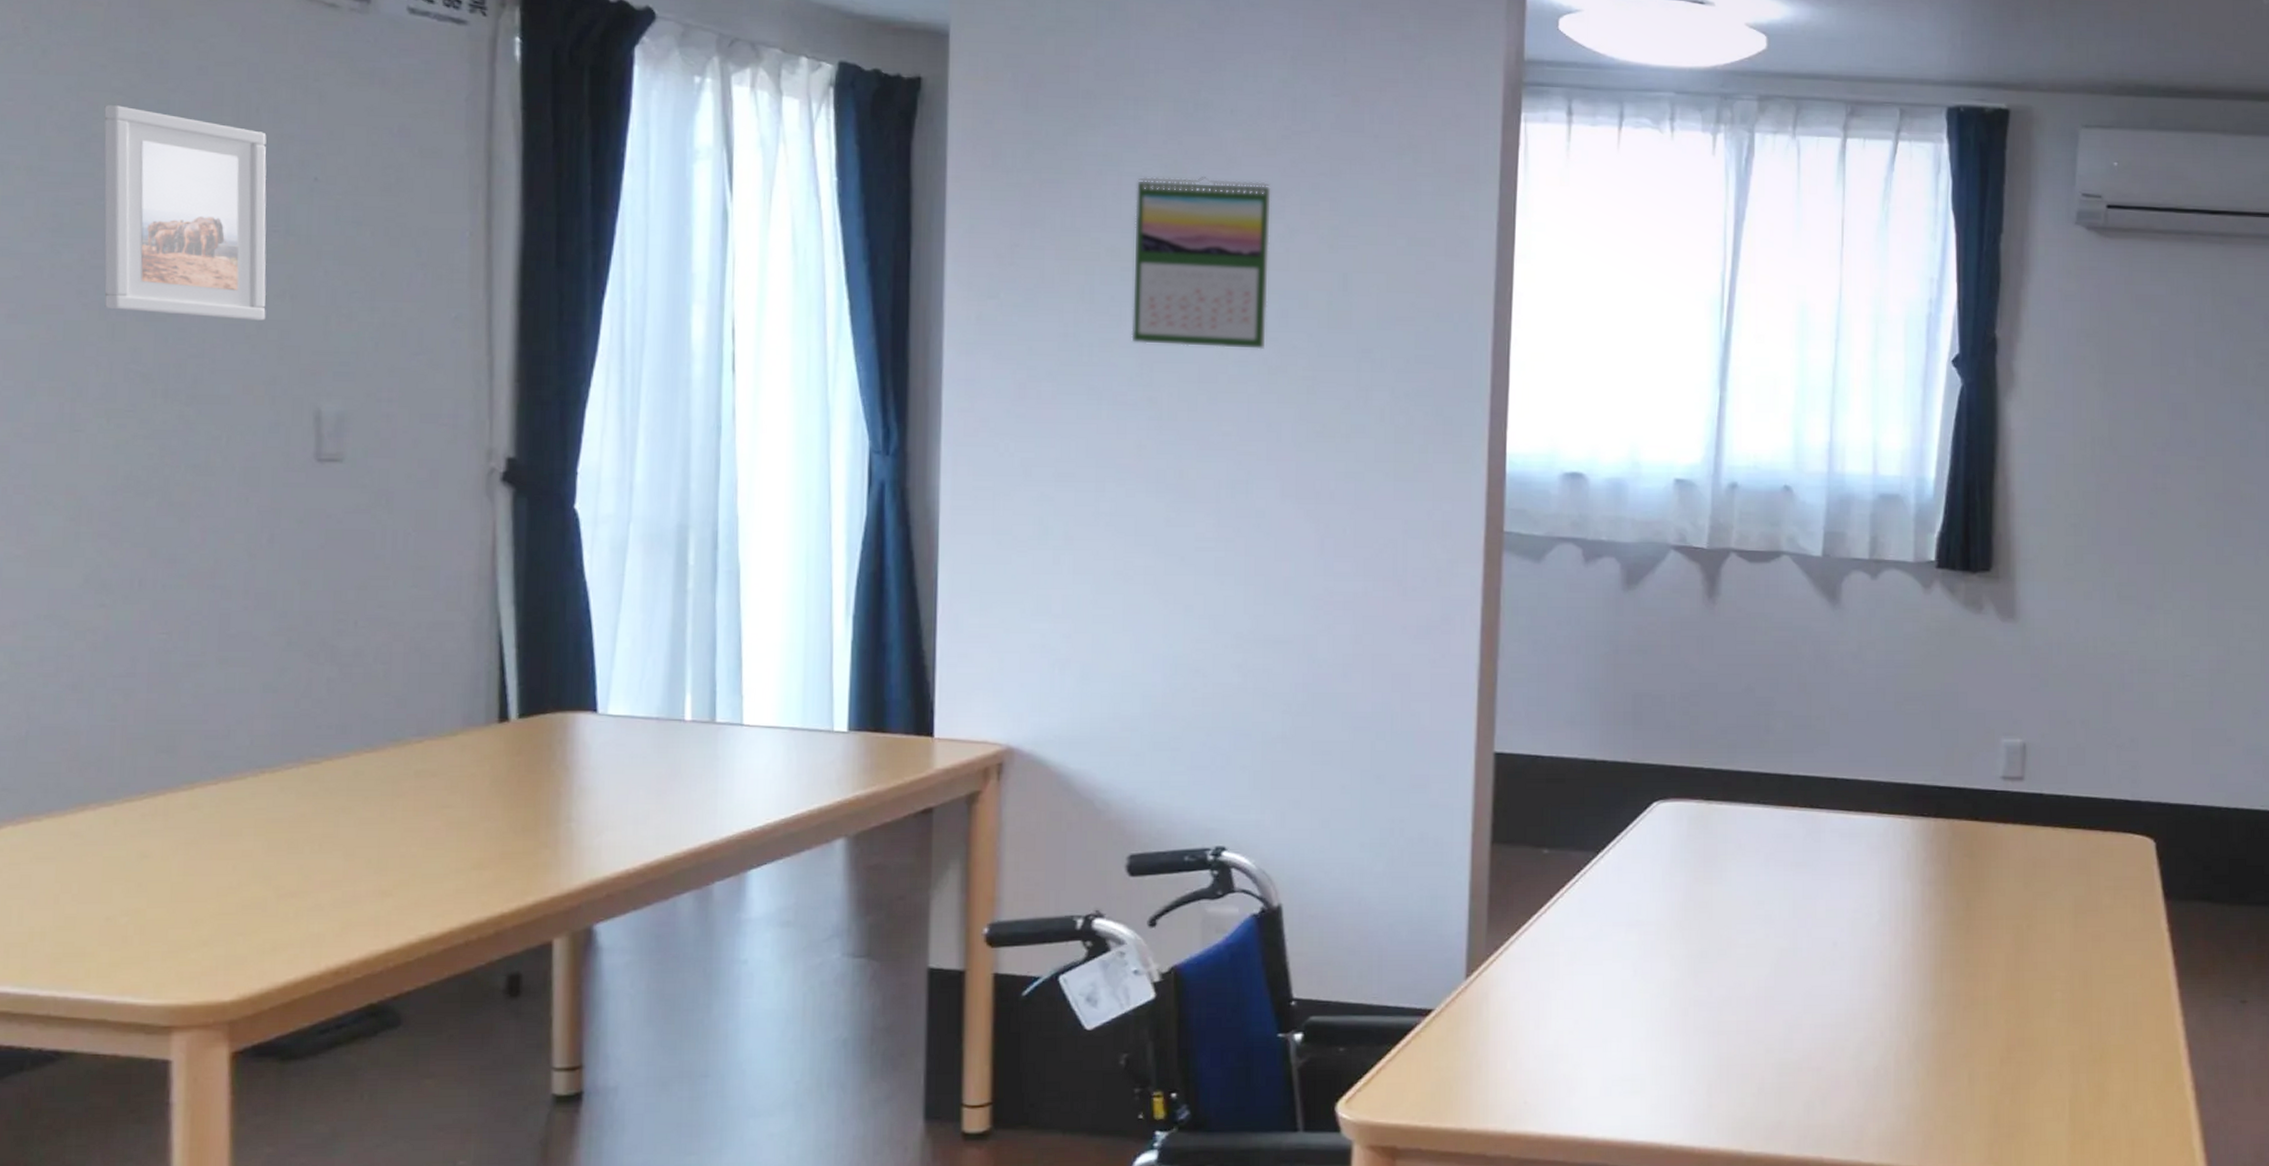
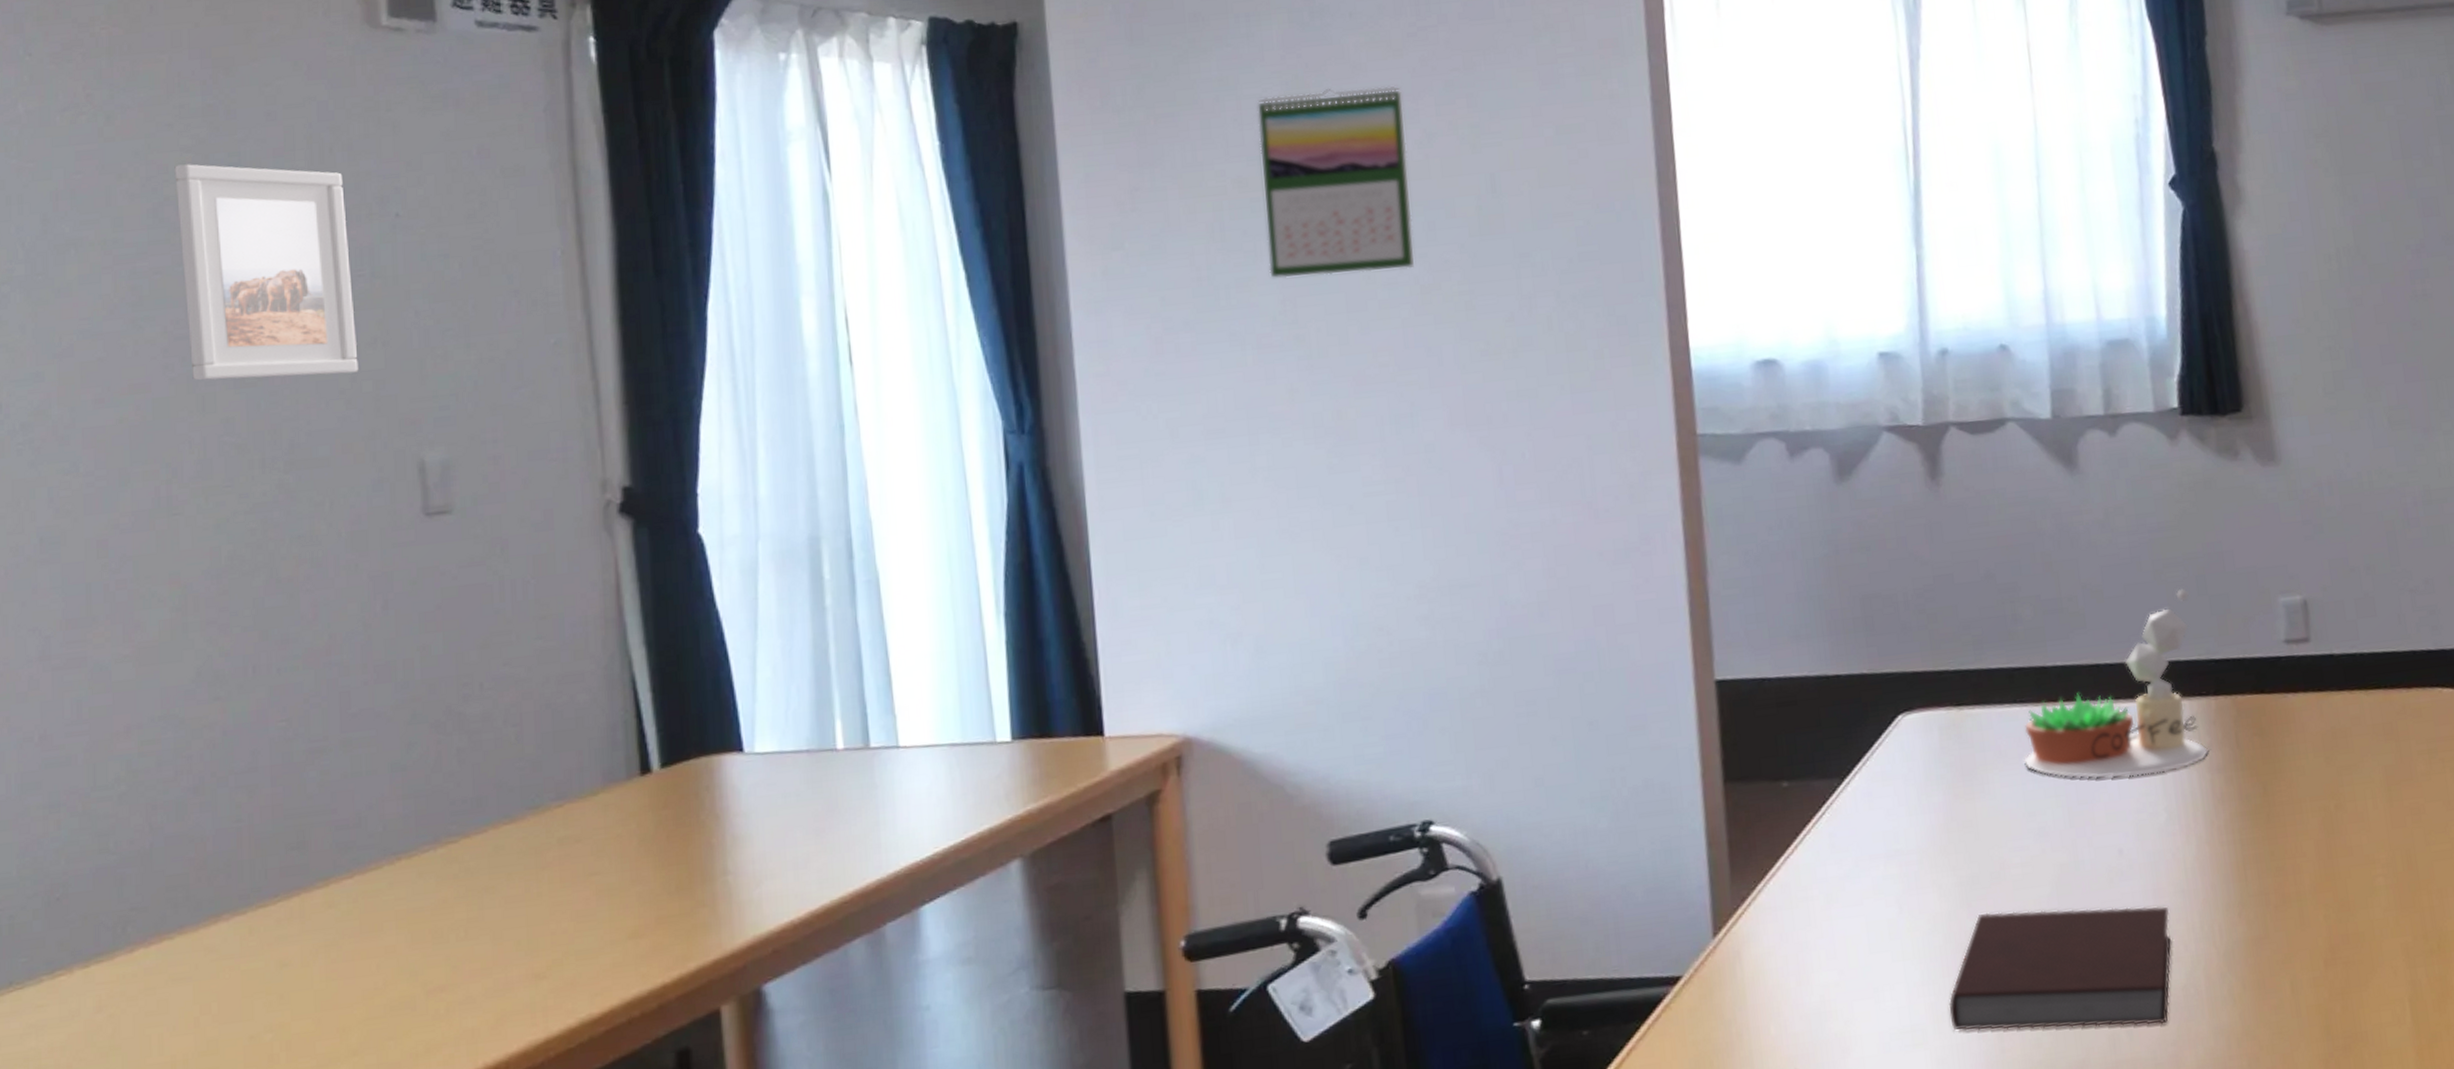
notebook: none [1667,984,1871,1098] -> present [1948,906,2172,1031]
succulent plant: none [1759,720,1924,880] -> present [2022,588,2208,778]

